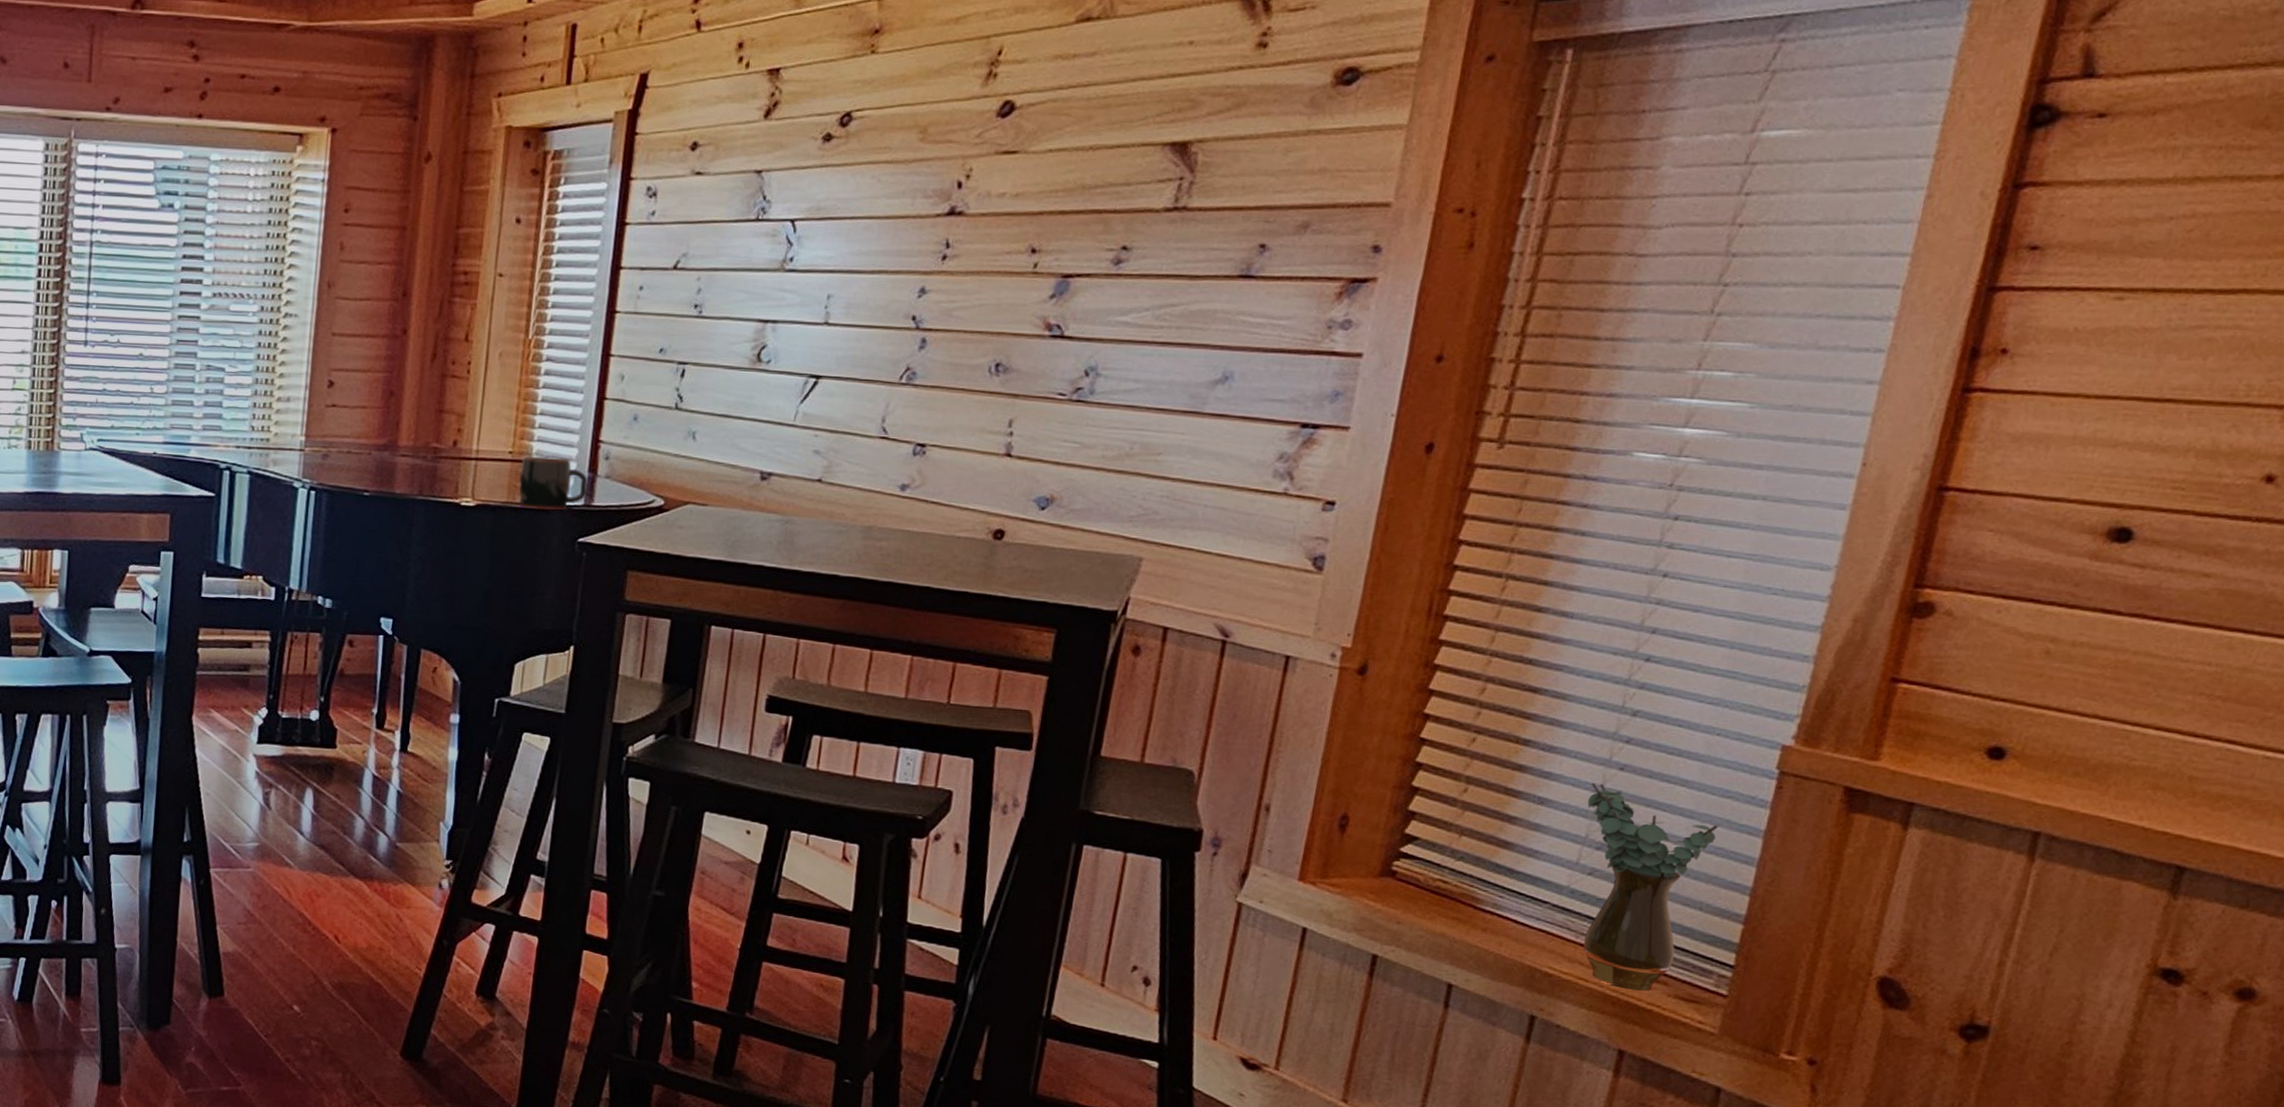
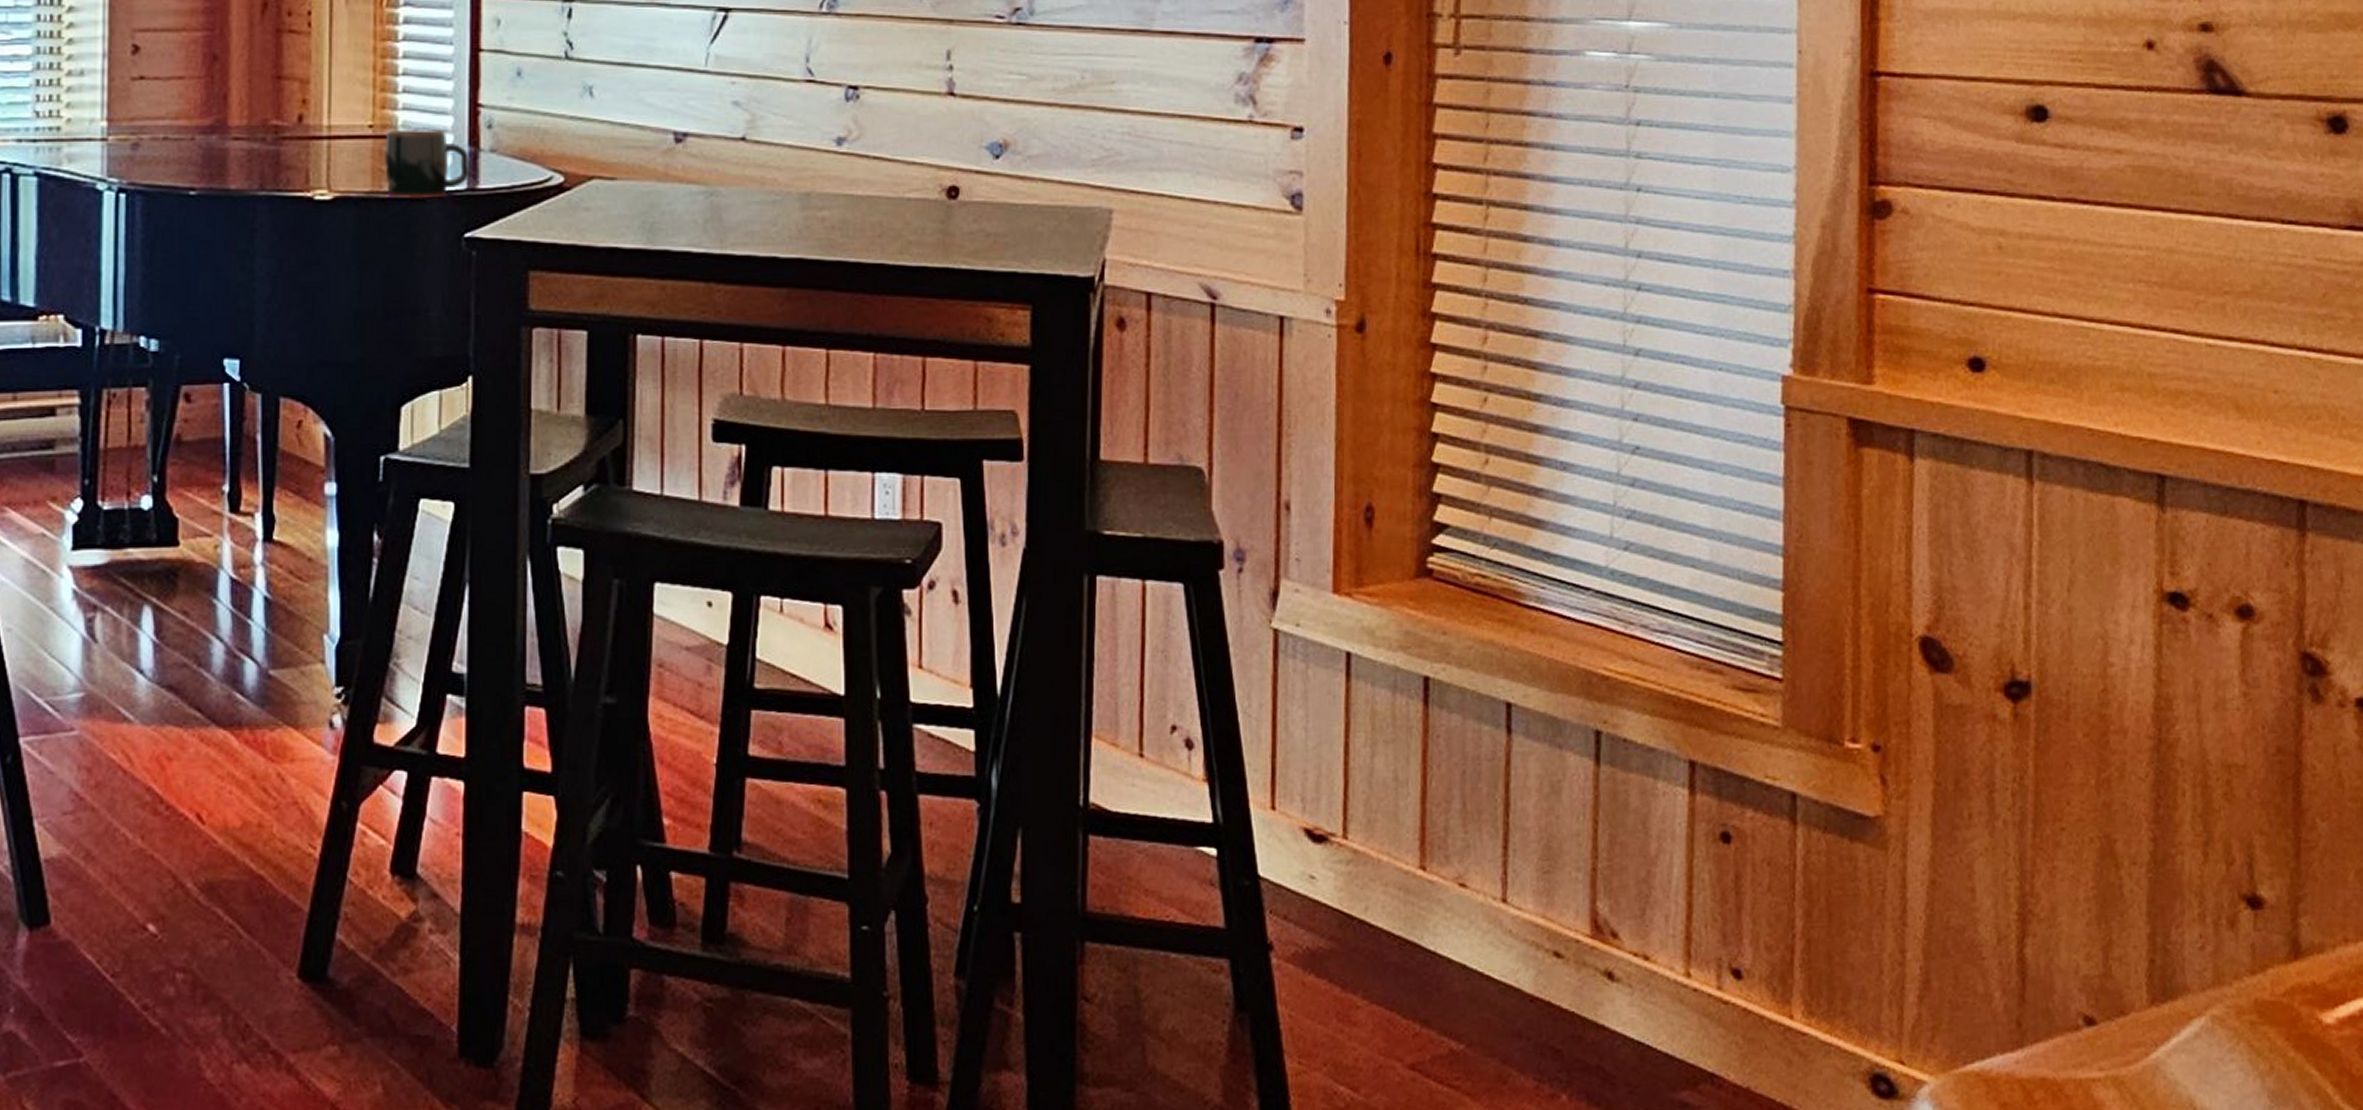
vase: present [1583,782,1719,991] -> none [1609,438,1739,685]

